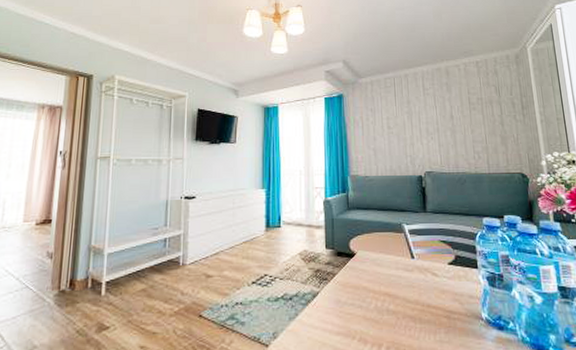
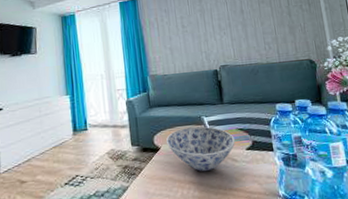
bowl: none [363,233,437,284] -> present [166,126,235,172]

